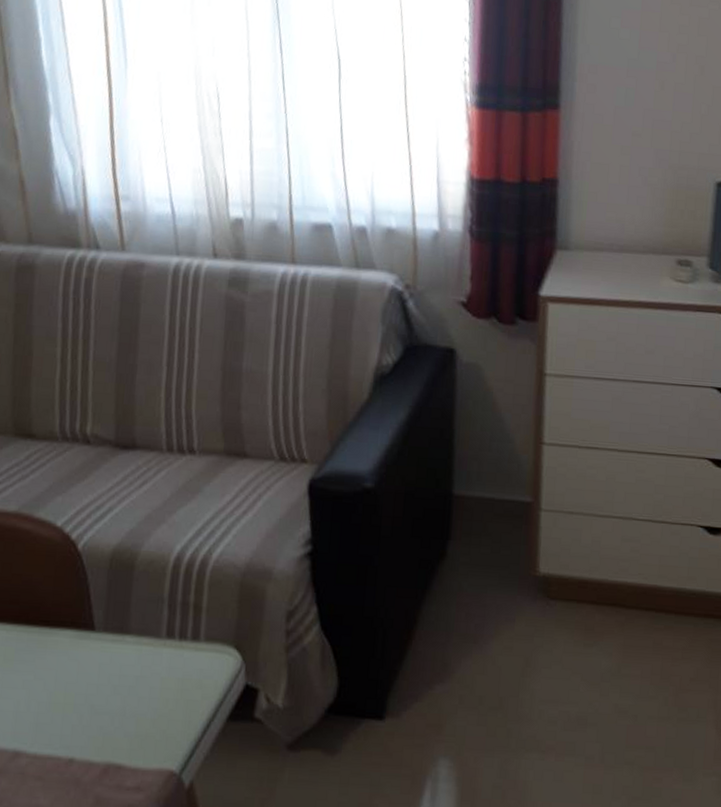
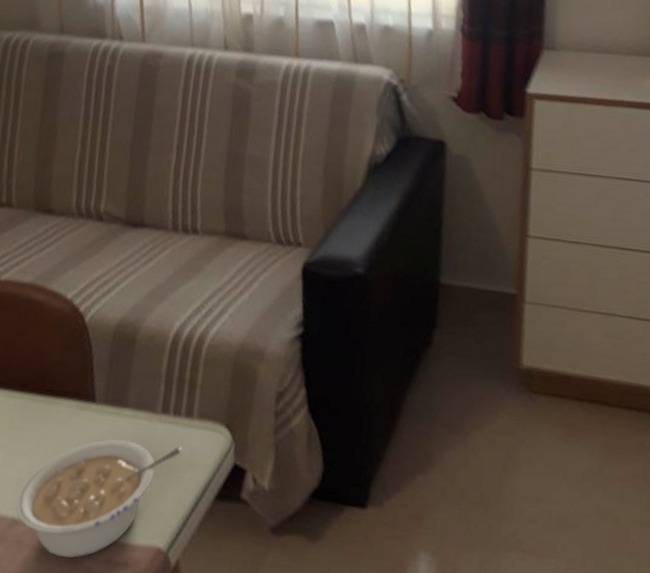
legume: none [17,666,190,787] -> present [16,439,182,559]

